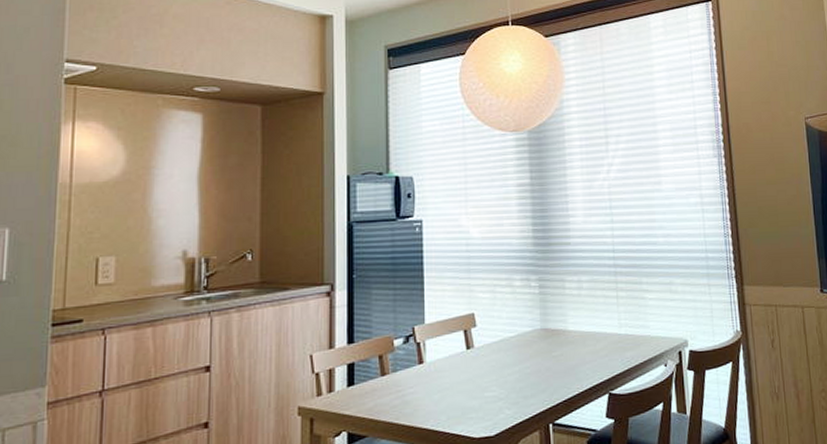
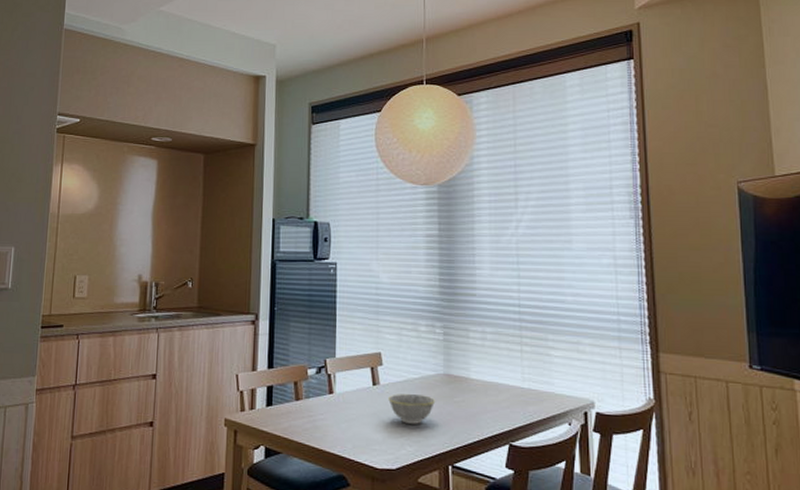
bowl: none [484,353,534,386] -> present [388,393,436,424]

